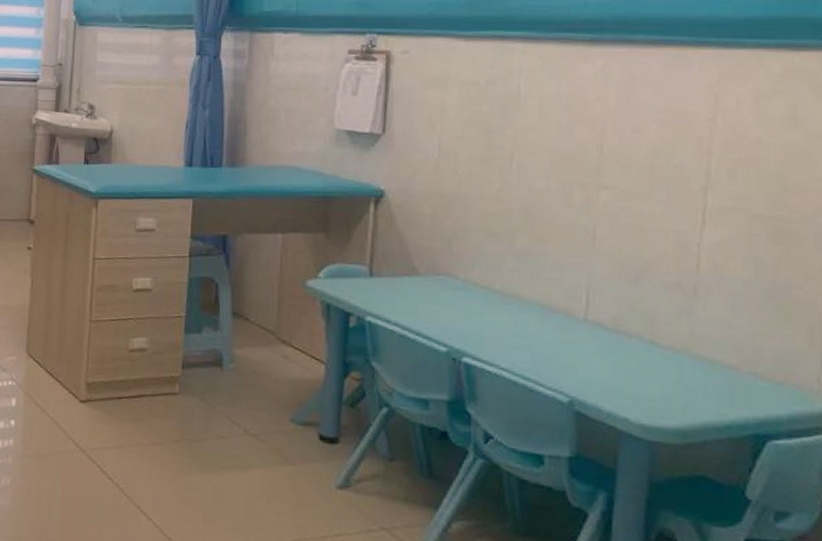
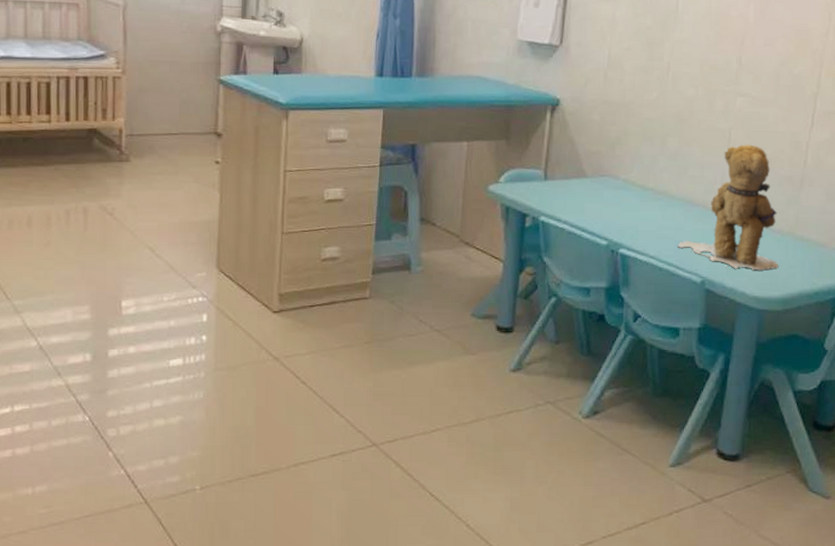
teddy bear: none [535,243,673,394] -> present [677,144,779,271]

